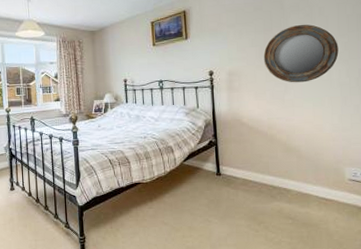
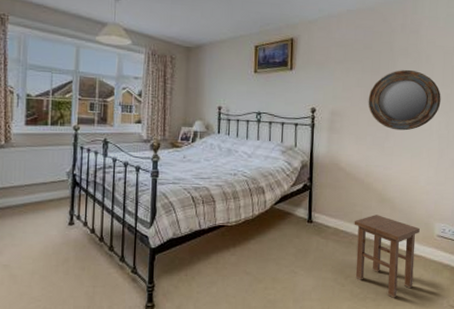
stool: none [261,164,329,241] -> present [354,215,420,298]

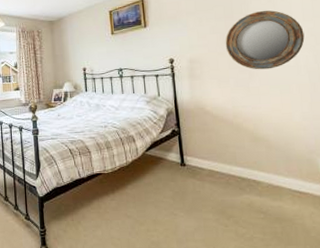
stool: present [354,215,420,298] -> none [228,154,304,237]

